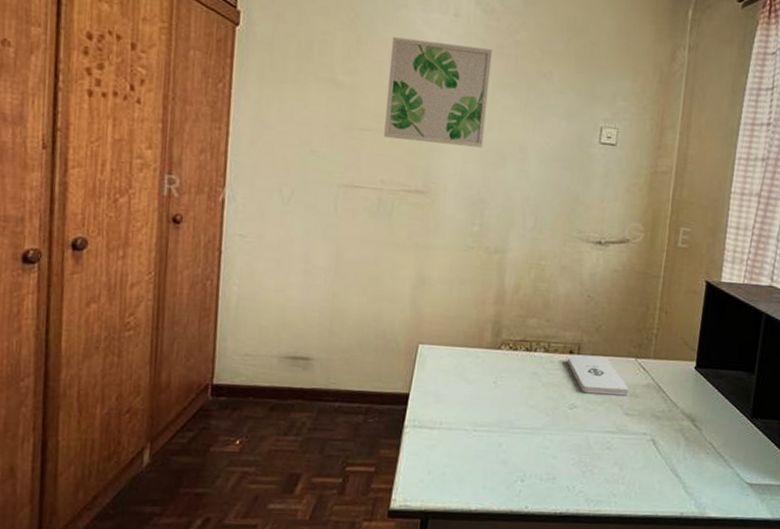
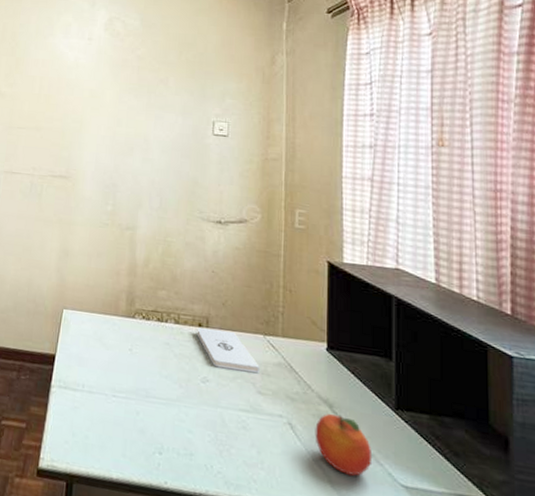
wall art: present [384,37,493,148] -> none [35,58,119,141]
fruit: none [675,427,725,480] -> present [315,414,373,476]

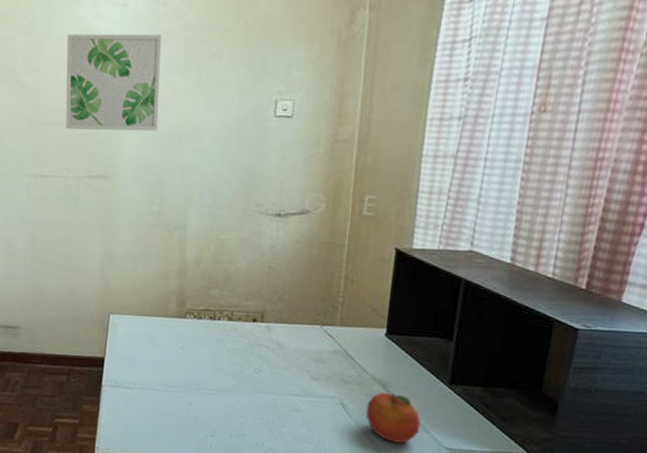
wall art: none [35,58,119,141] -> present [66,34,162,131]
notepad: present [197,327,259,374] -> none [251,323,315,362]

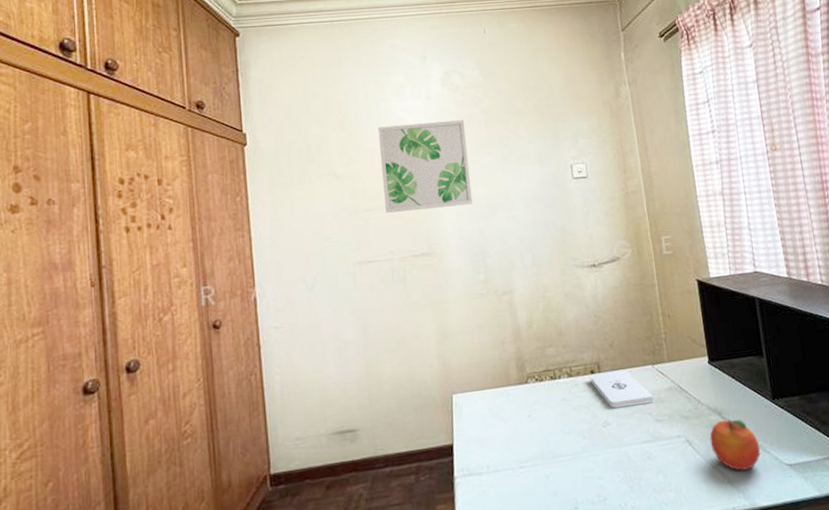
notepad: none [251,323,315,362] -> present [590,370,654,409]

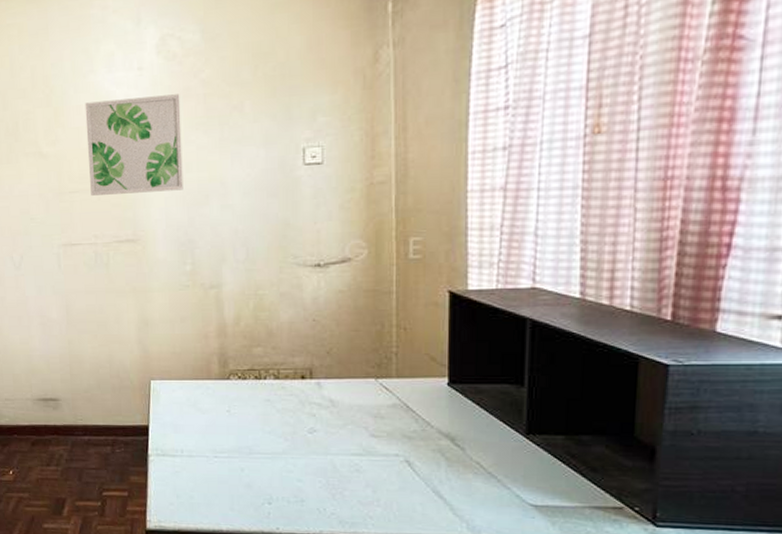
notepad: present [590,370,654,409] -> none [300,380,372,418]
fruit: present [709,419,761,471] -> none [435,446,499,502]

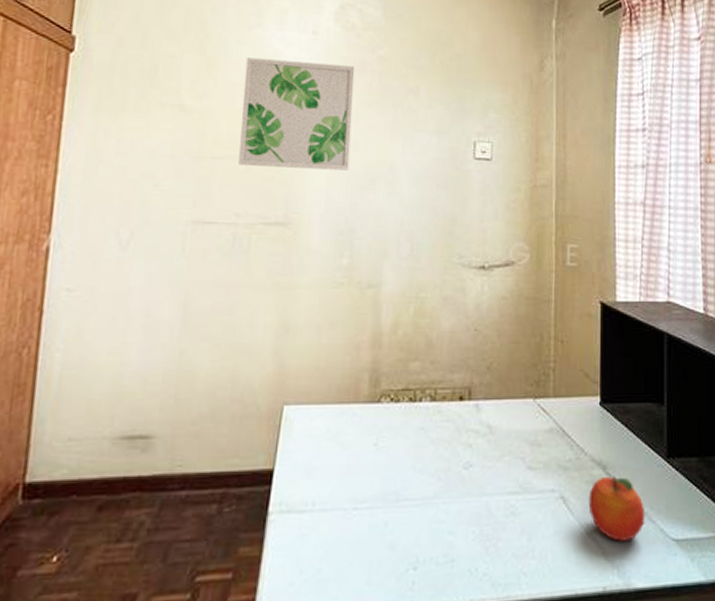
fruit: none [435,446,499,502] -> present [588,475,645,541]

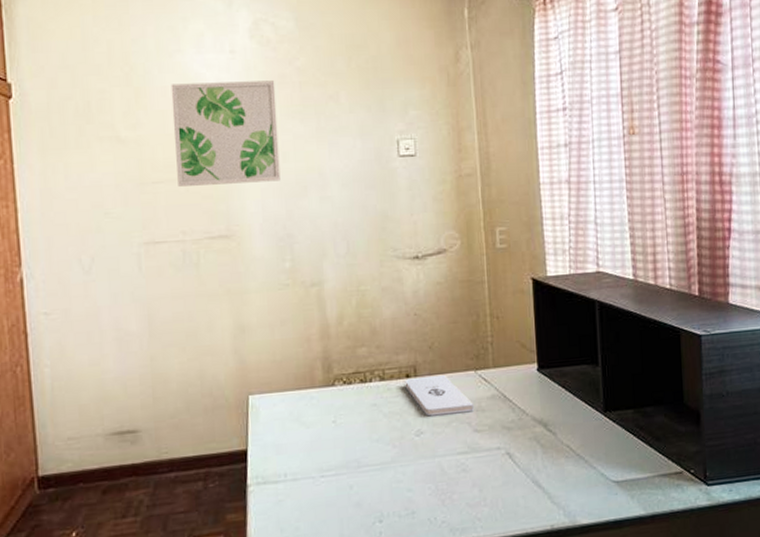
notepad: none [457,401,529,447] -> present [405,375,474,417]
fruit: present [588,475,645,541] -> none [532,431,587,487]

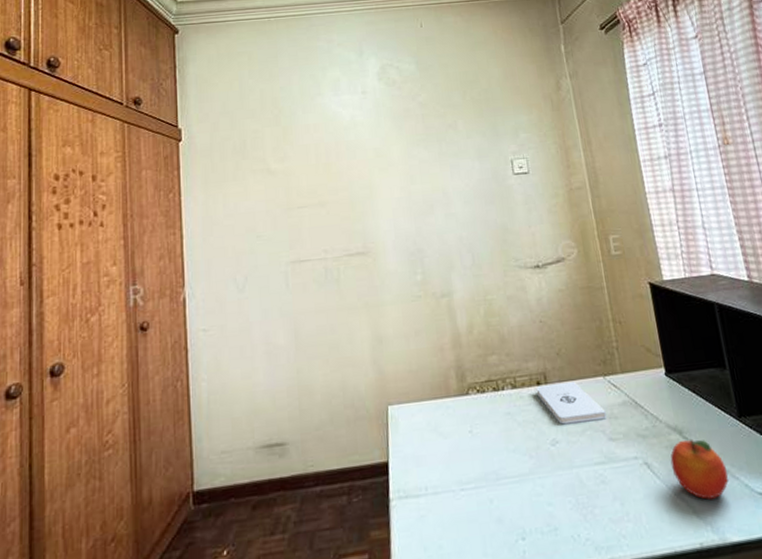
wall art: present [170,80,281,187] -> none [313,114,410,210]
fruit: none [532,431,587,487] -> present [670,439,729,500]

